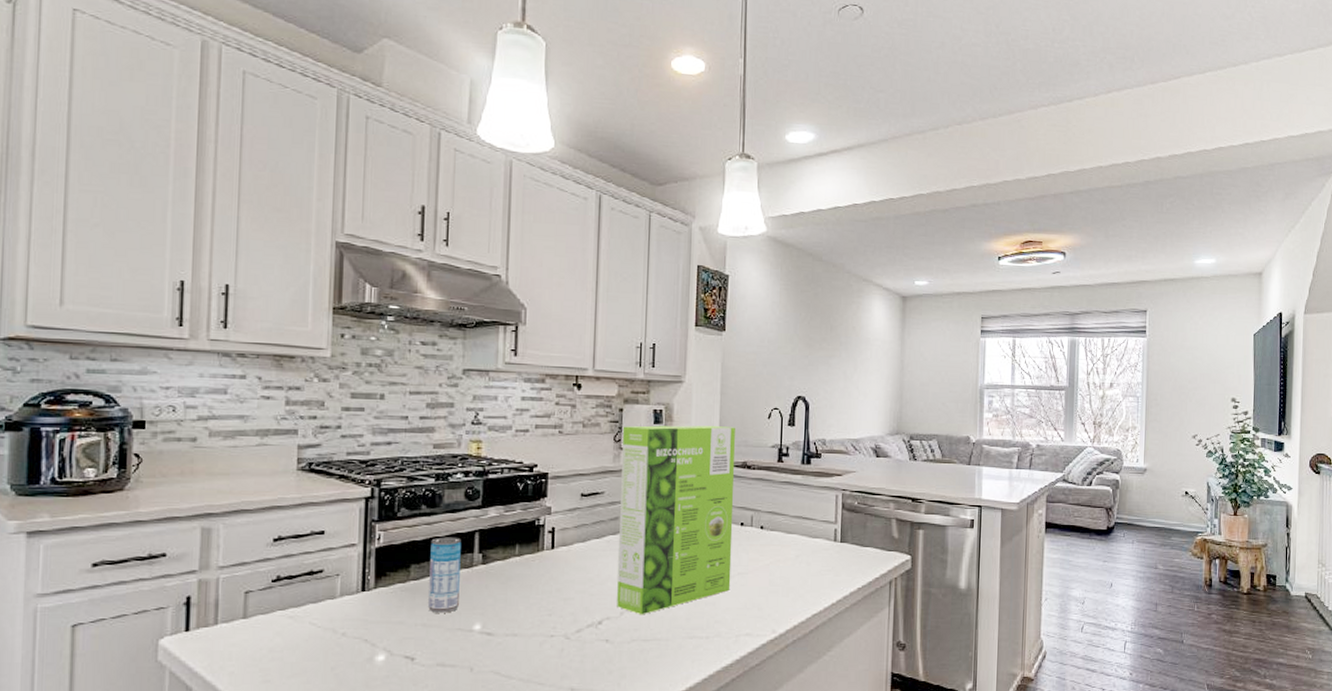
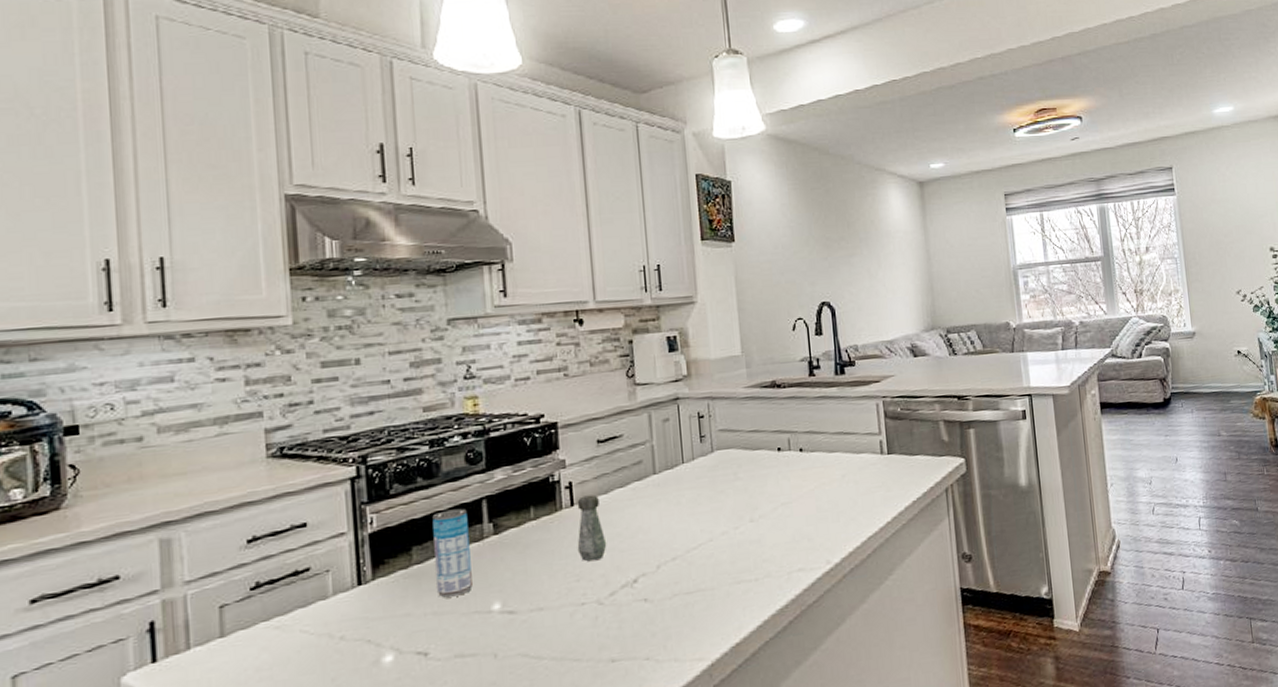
salt shaker: none [553,541,579,600] -> present [577,494,607,562]
cake mix box: present [617,425,736,615] -> none [636,344,775,566]

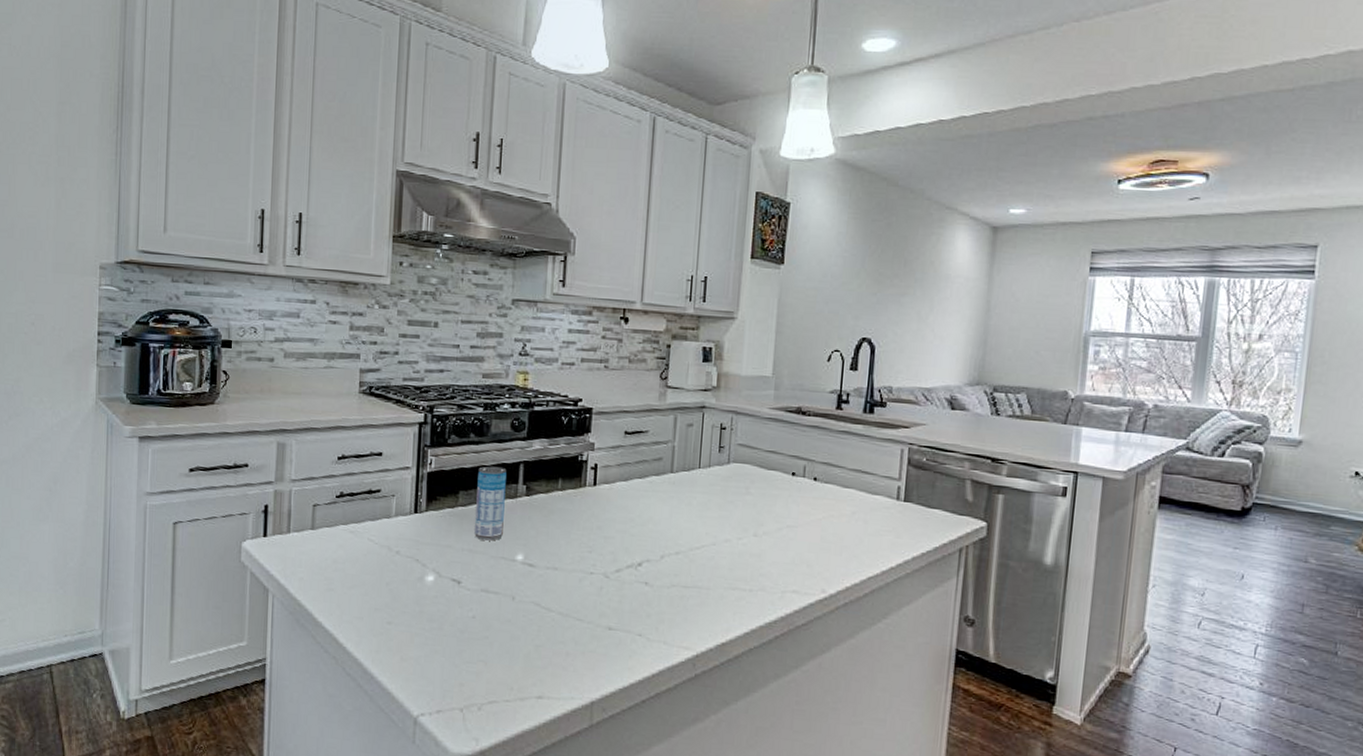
salt shaker: present [577,494,607,562] -> none [593,479,620,539]

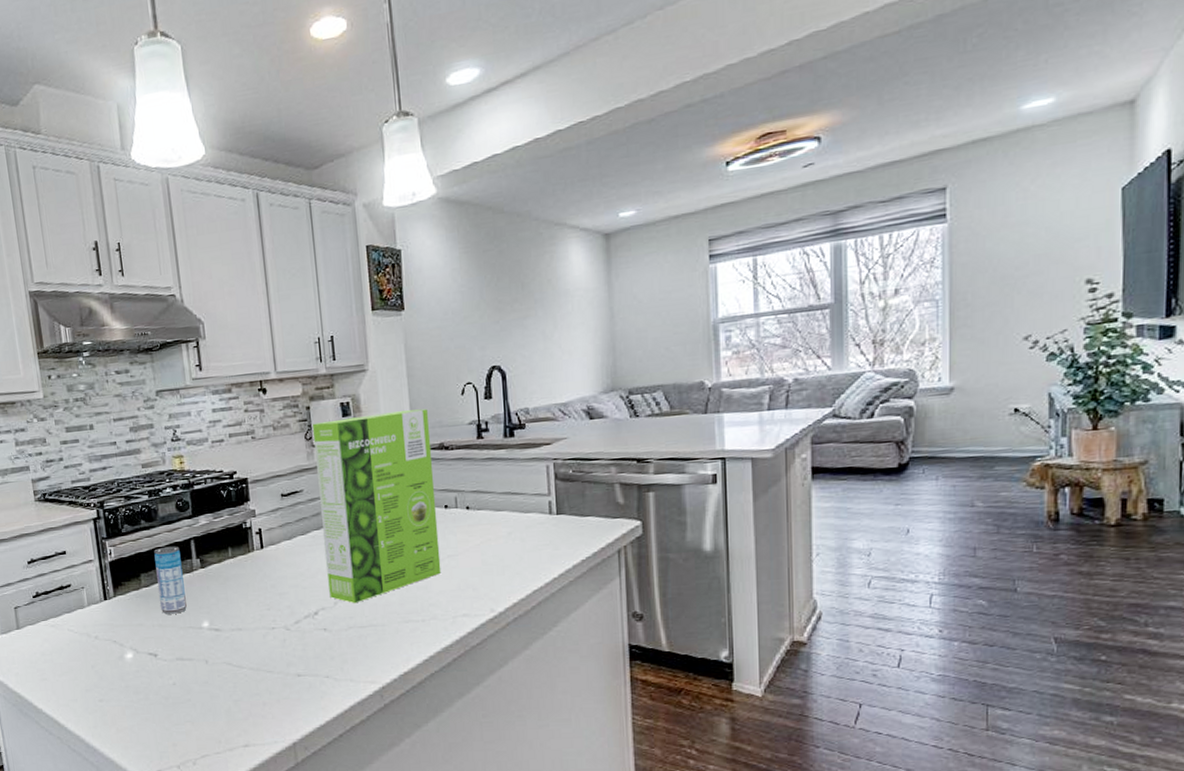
cake mix box: none [657,363,790,561] -> present [313,408,442,604]

